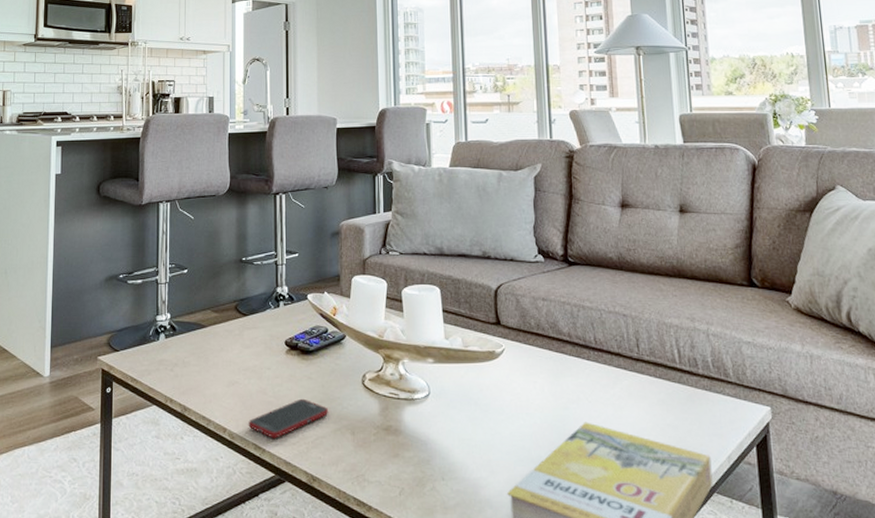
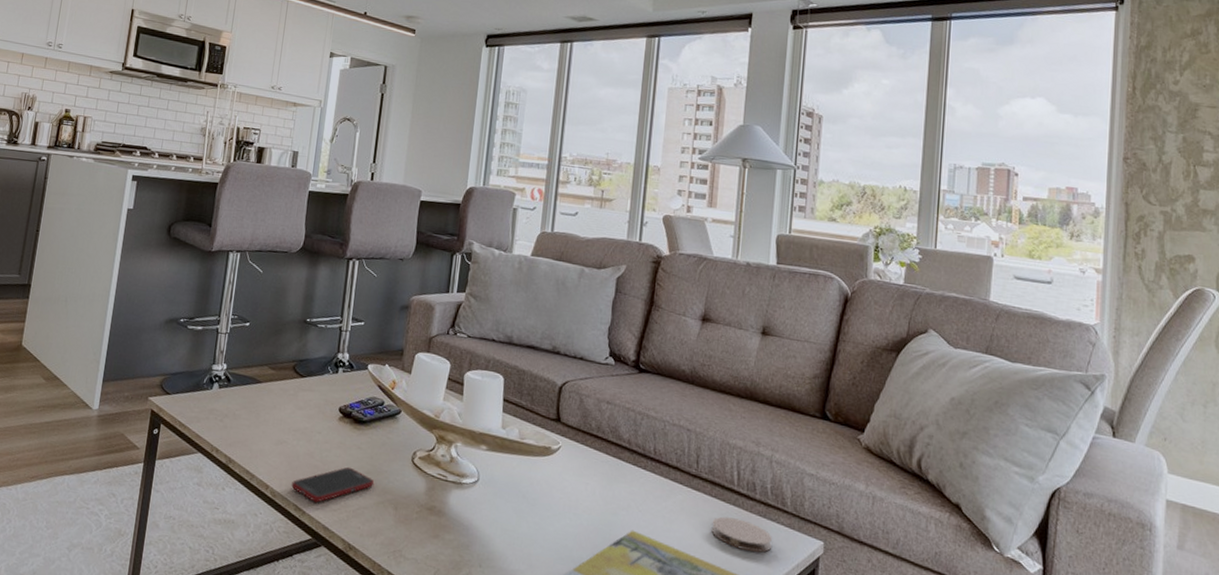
coaster: none [660,396,721,426] -> present [711,516,772,553]

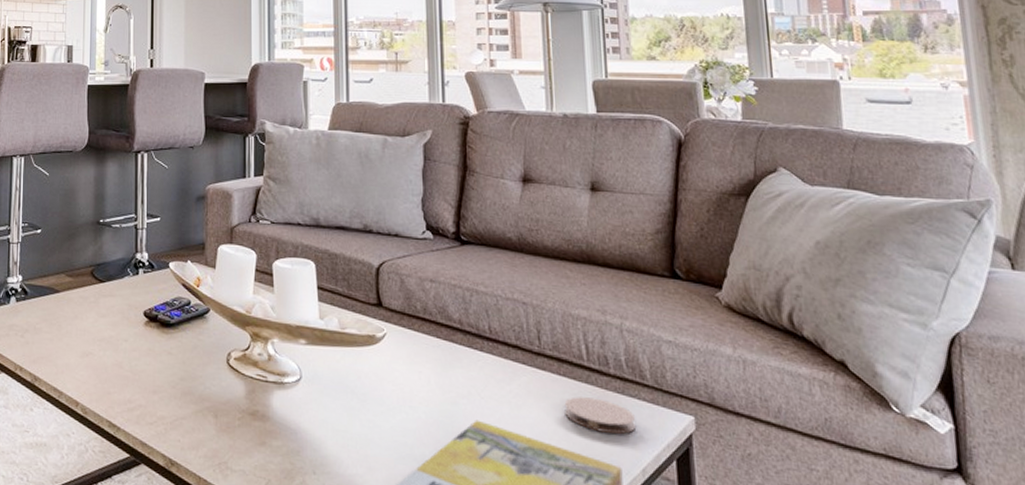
cell phone: present [291,466,375,503] -> none [102,375,190,417]

